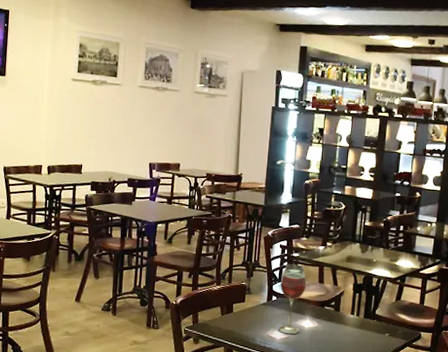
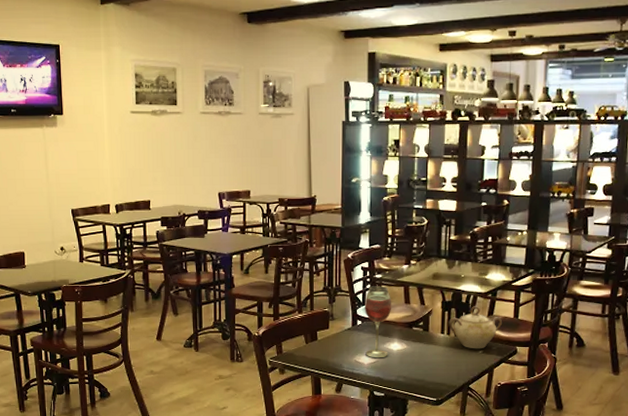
sugar bowl: none [358,290,409,332] -> present [448,306,503,349]

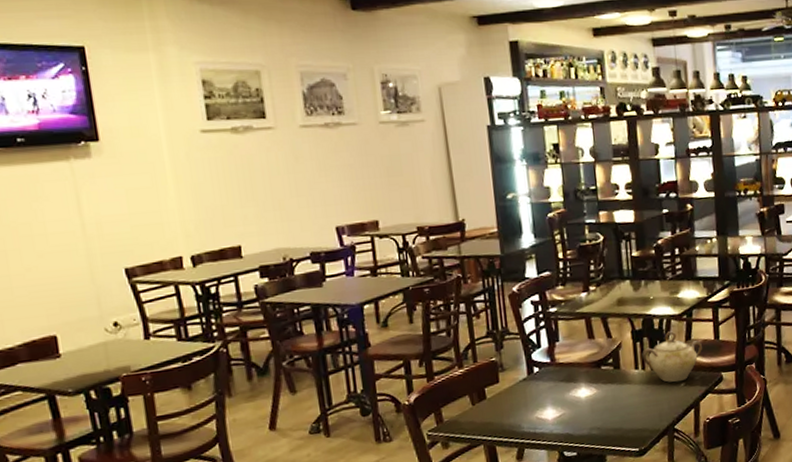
wineglass: present [365,286,392,358] -> none [539,321,576,411]

